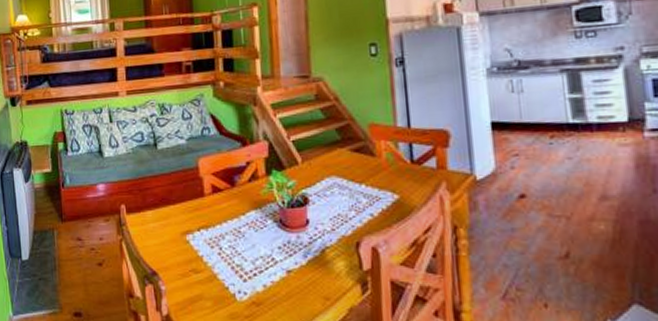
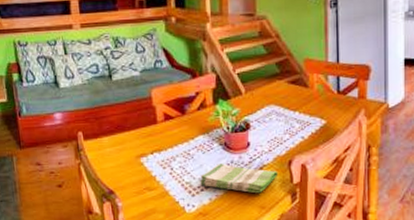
dish towel: none [252,242,345,281] -> present [200,162,279,194]

